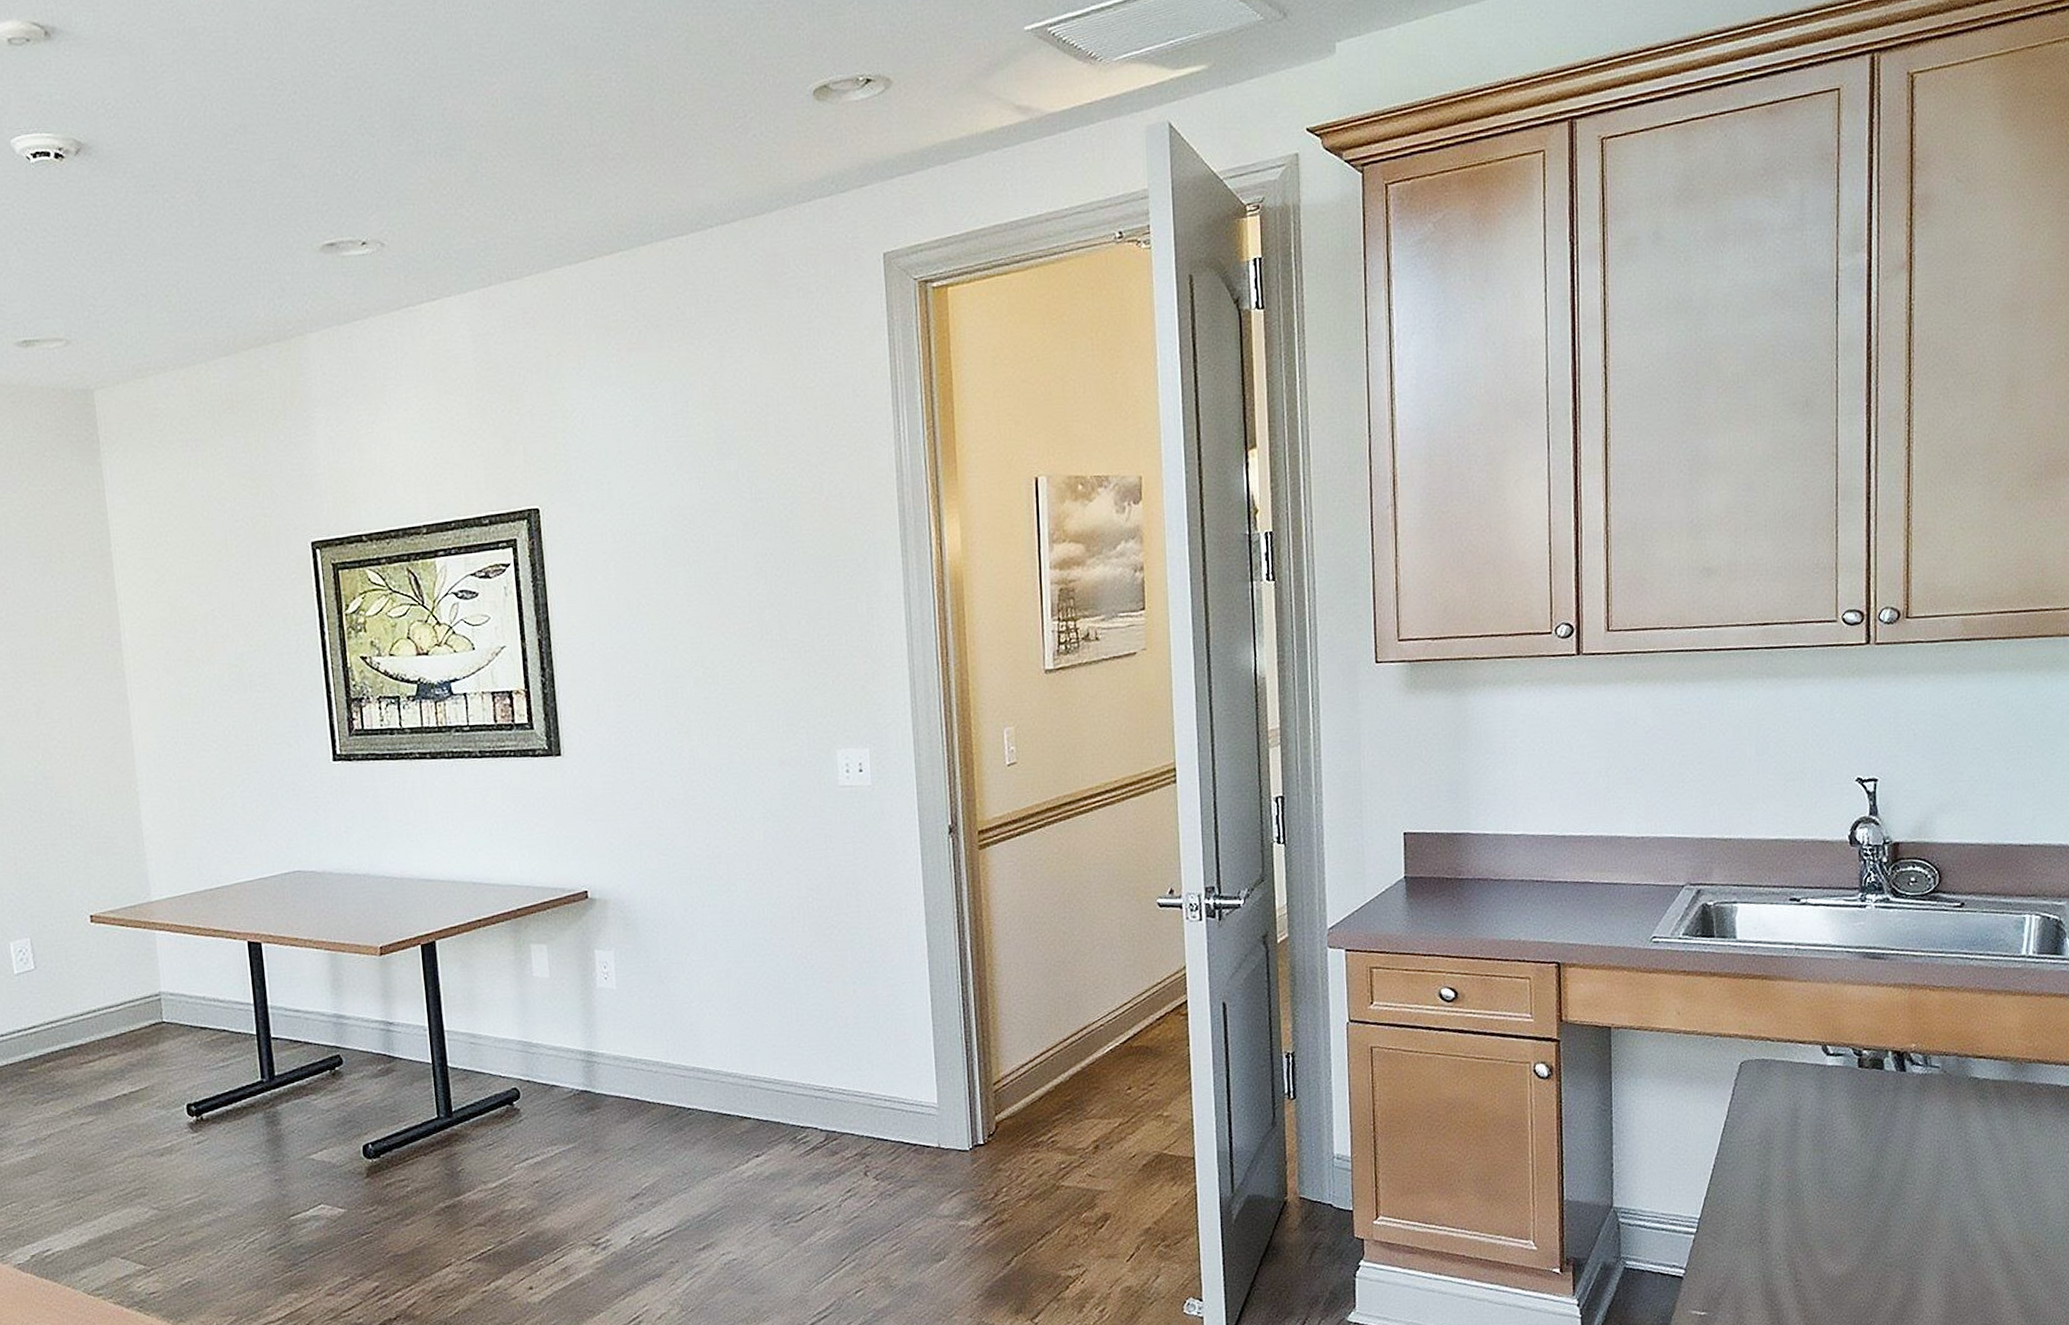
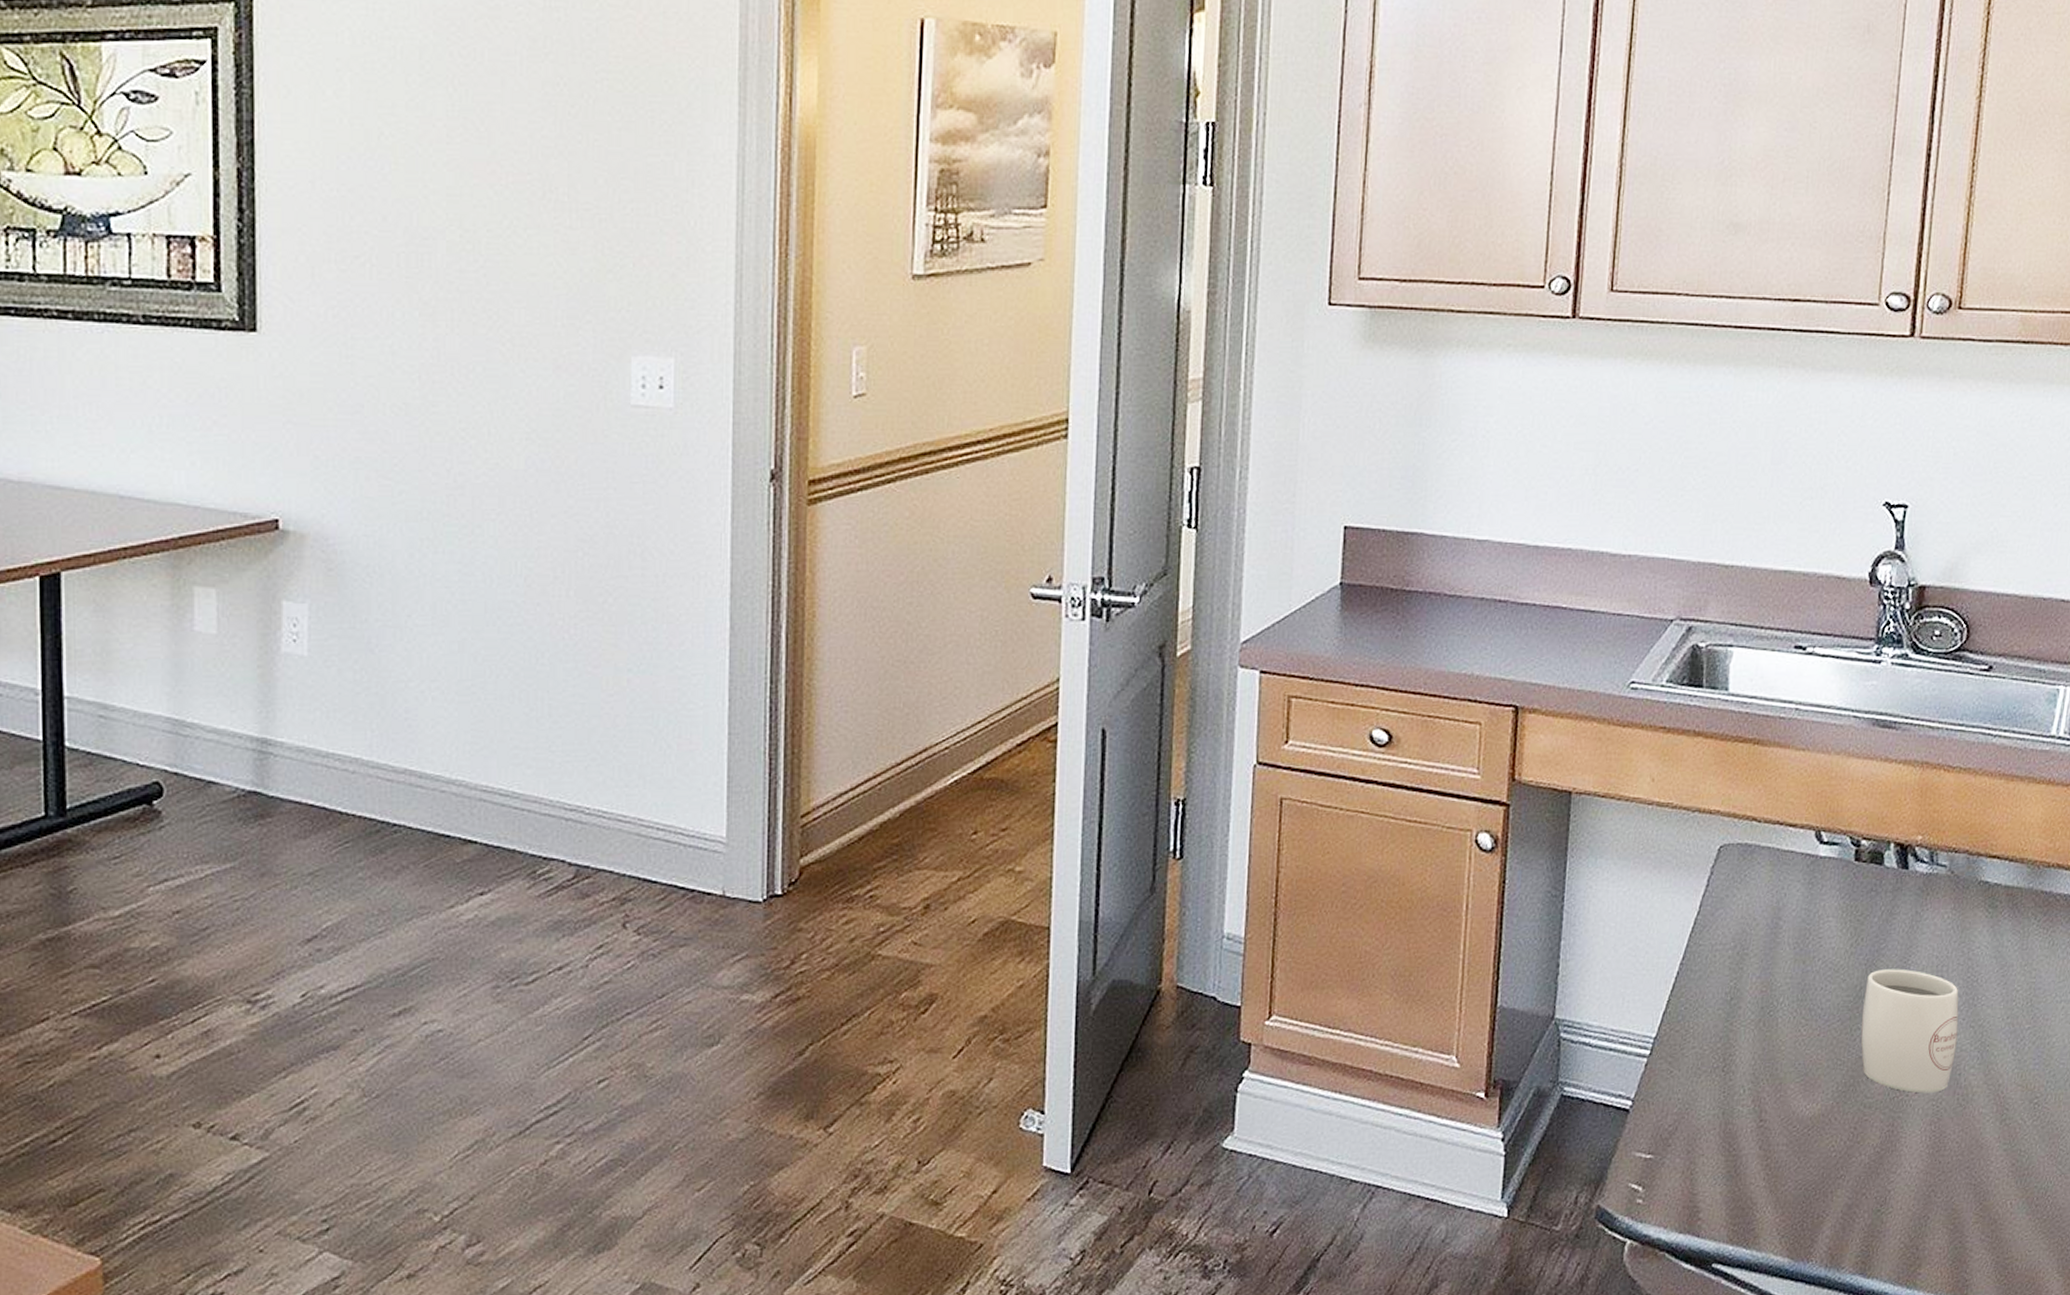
mug: none [1876,1152,1962,1253] -> present [1860,969,1959,1094]

